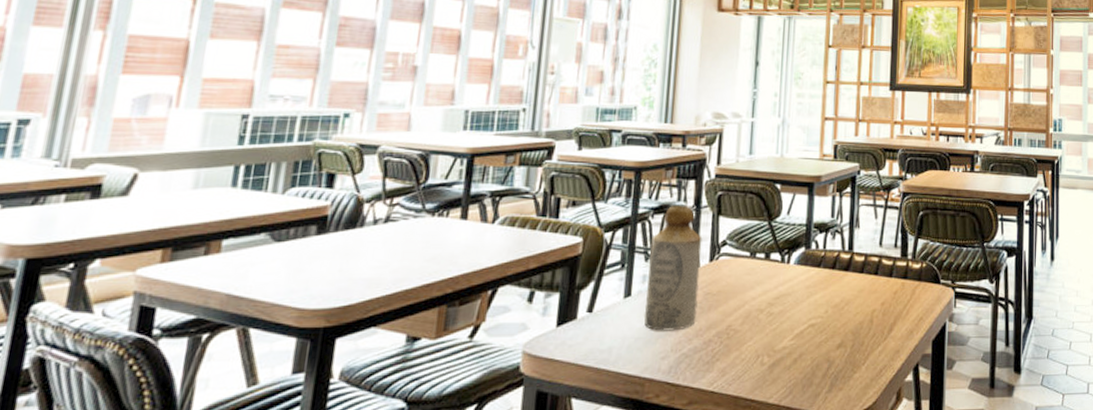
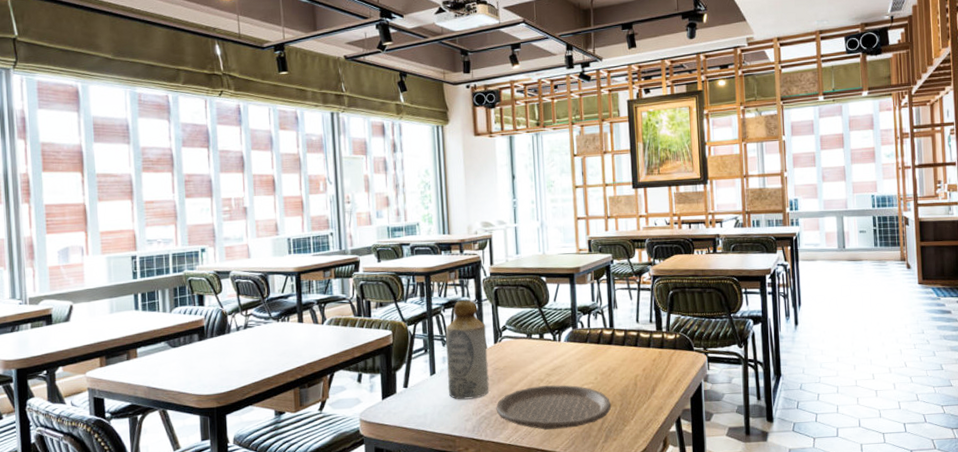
plate: none [701,318,841,374] -> present [496,385,612,430]

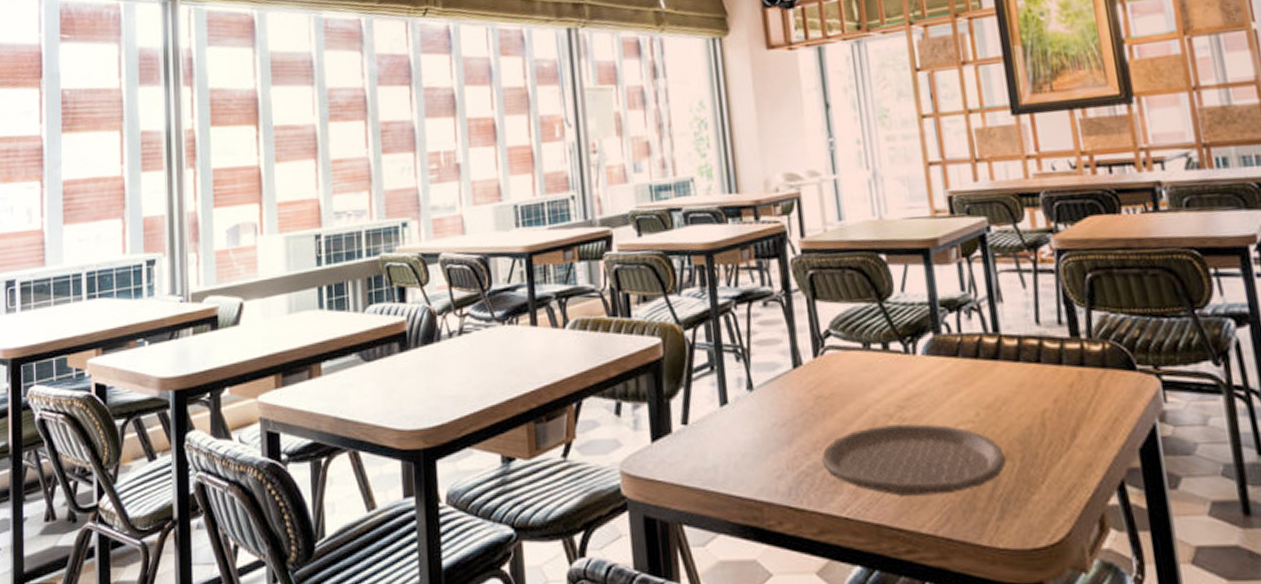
bottle: present [445,300,489,400] -> none [739,290,810,445]

